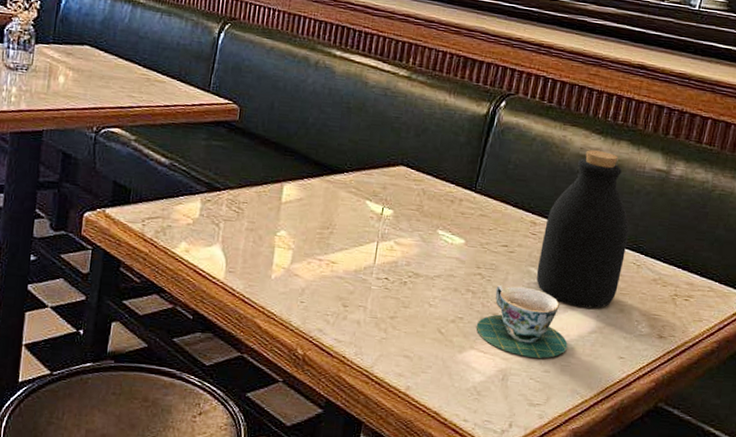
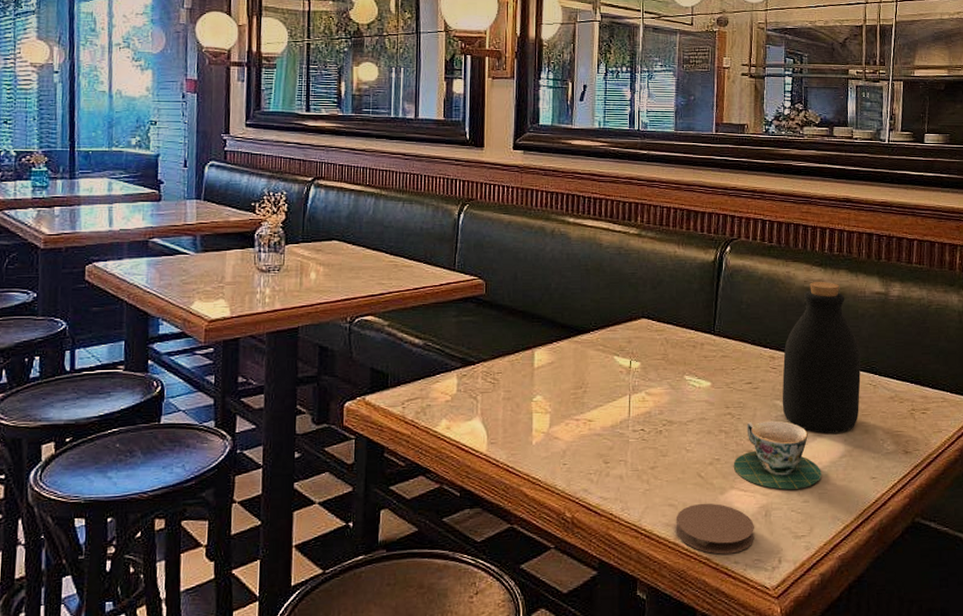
coaster: none [407,358,490,412] -> present [675,503,754,555]

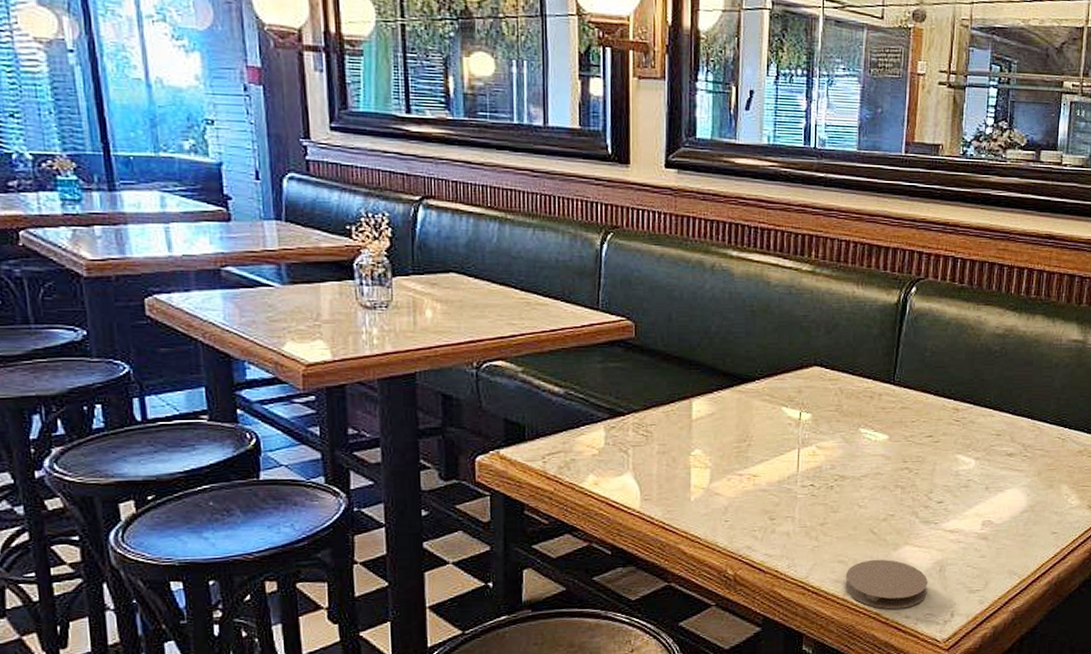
teacup: present [733,420,822,490] -> none [908,475,1001,545]
bottle: present [782,282,861,434] -> none [963,328,1052,489]

